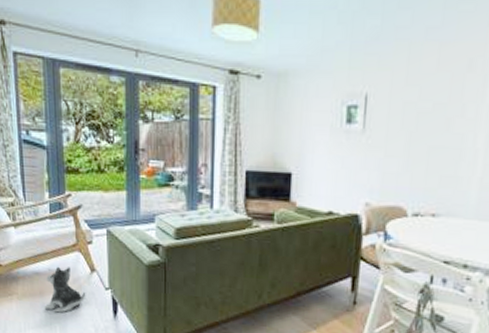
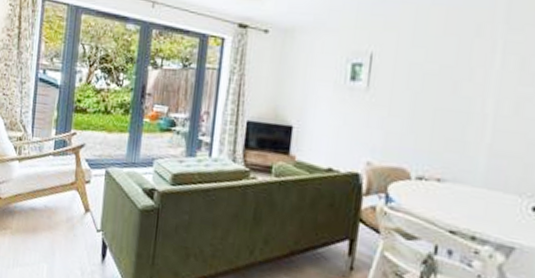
plush toy: present [44,266,86,313] -> none [35,203,78,252]

